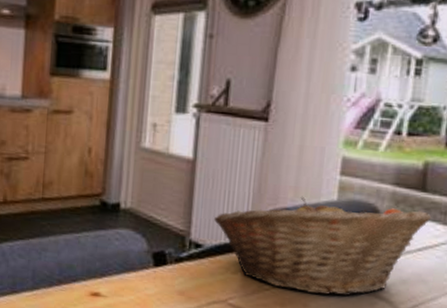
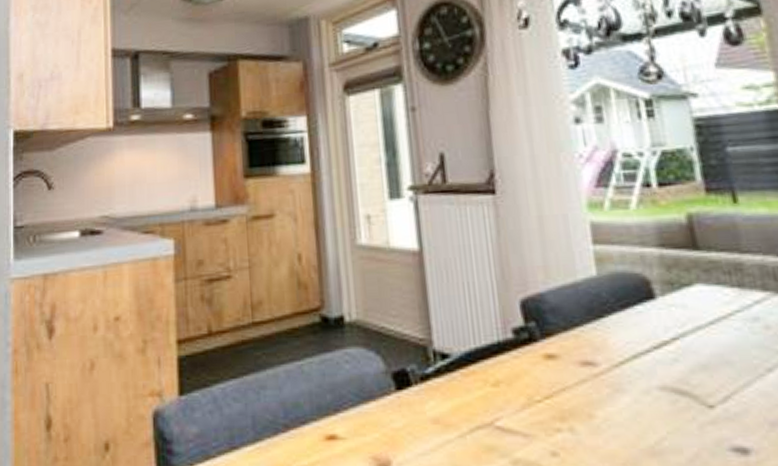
fruit basket: present [214,196,432,297] -> none [457,274,715,399]

